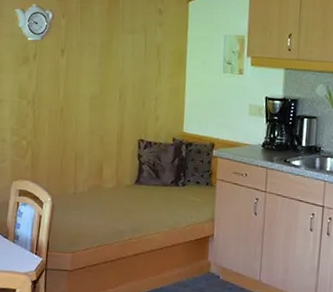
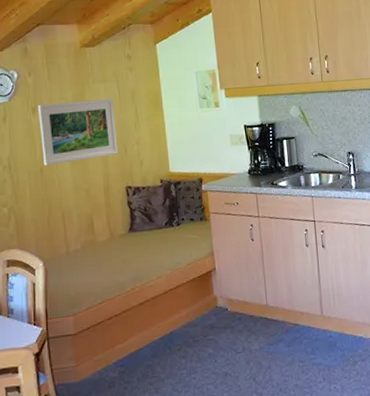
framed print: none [65,47,139,108] -> present [37,99,119,166]

